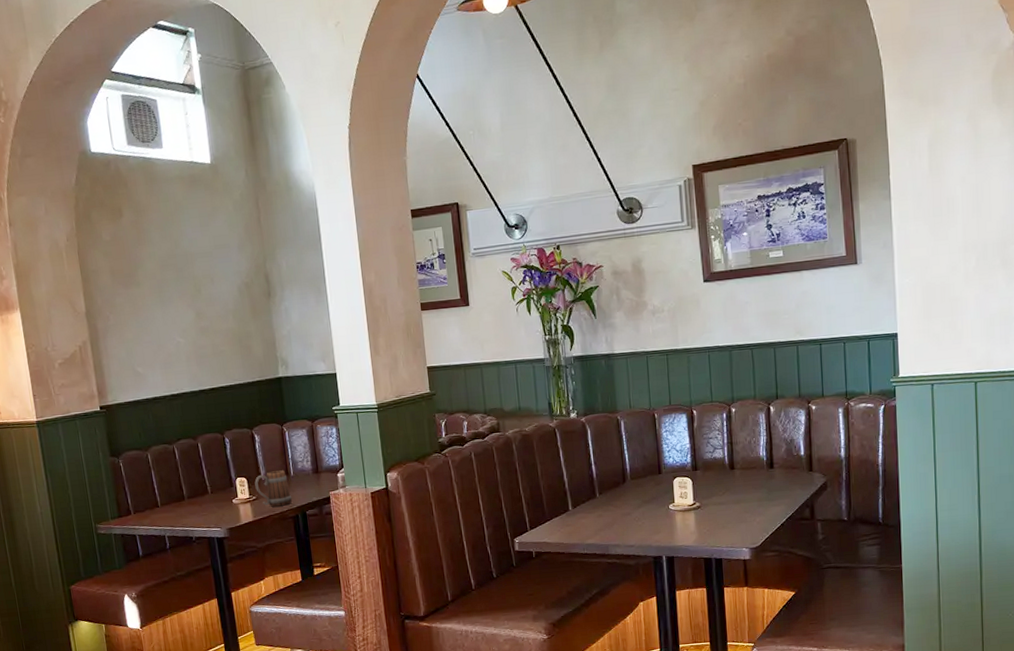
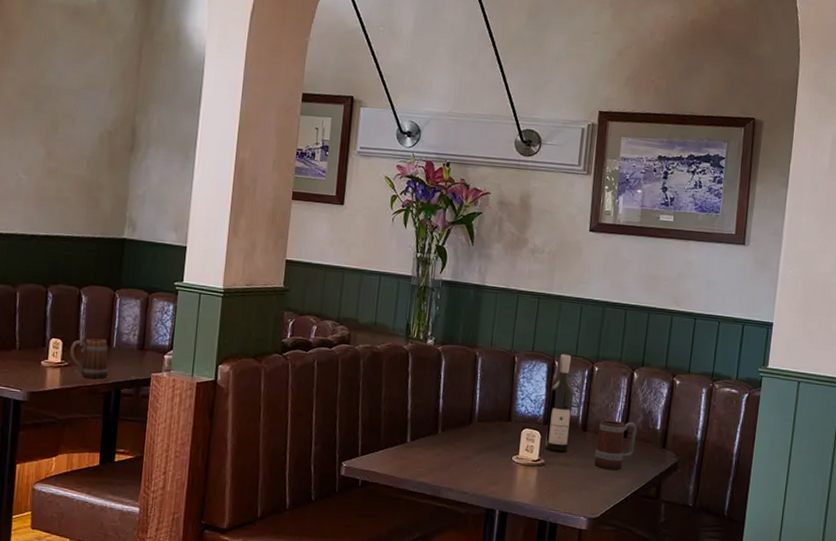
bottle: none [694,401,720,495] -> present [545,354,574,454]
beer mug: none [745,453,783,501] -> present [594,420,638,471]

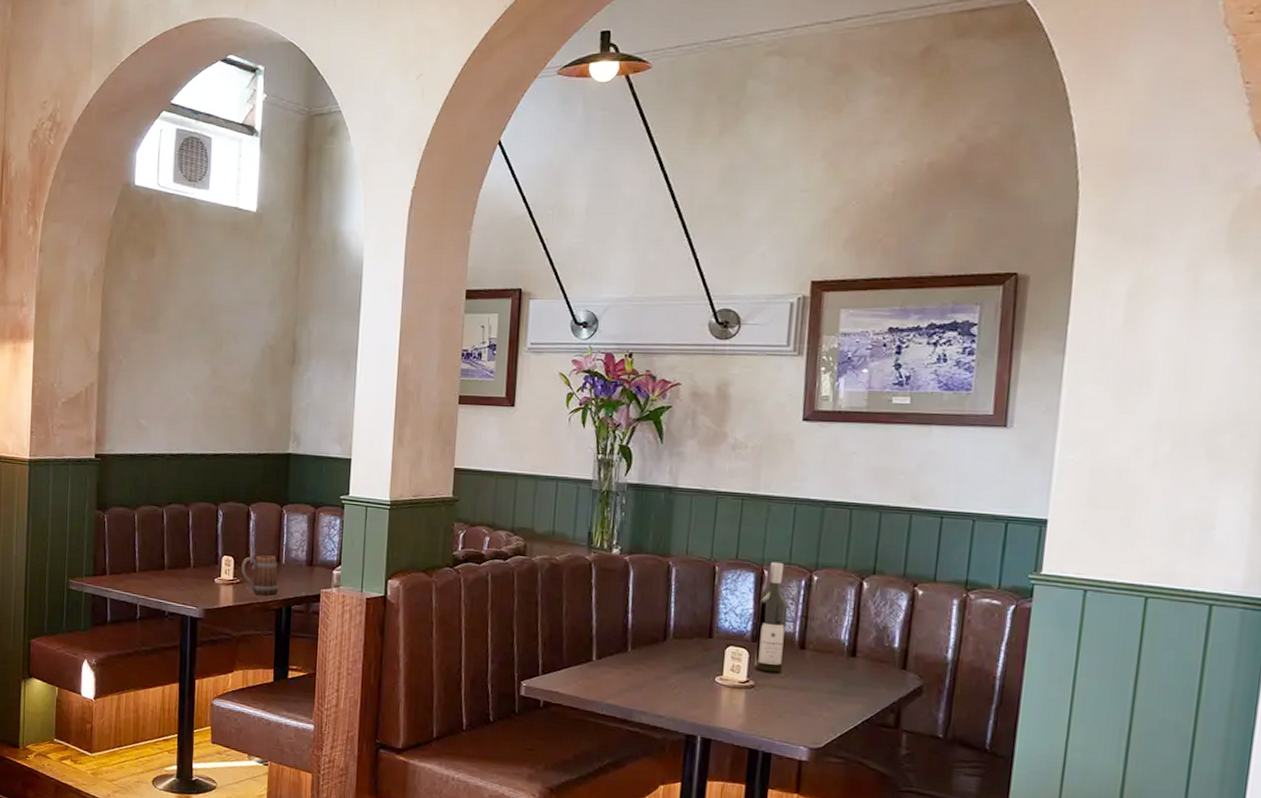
beer mug: present [594,420,638,471] -> none [815,636,869,695]

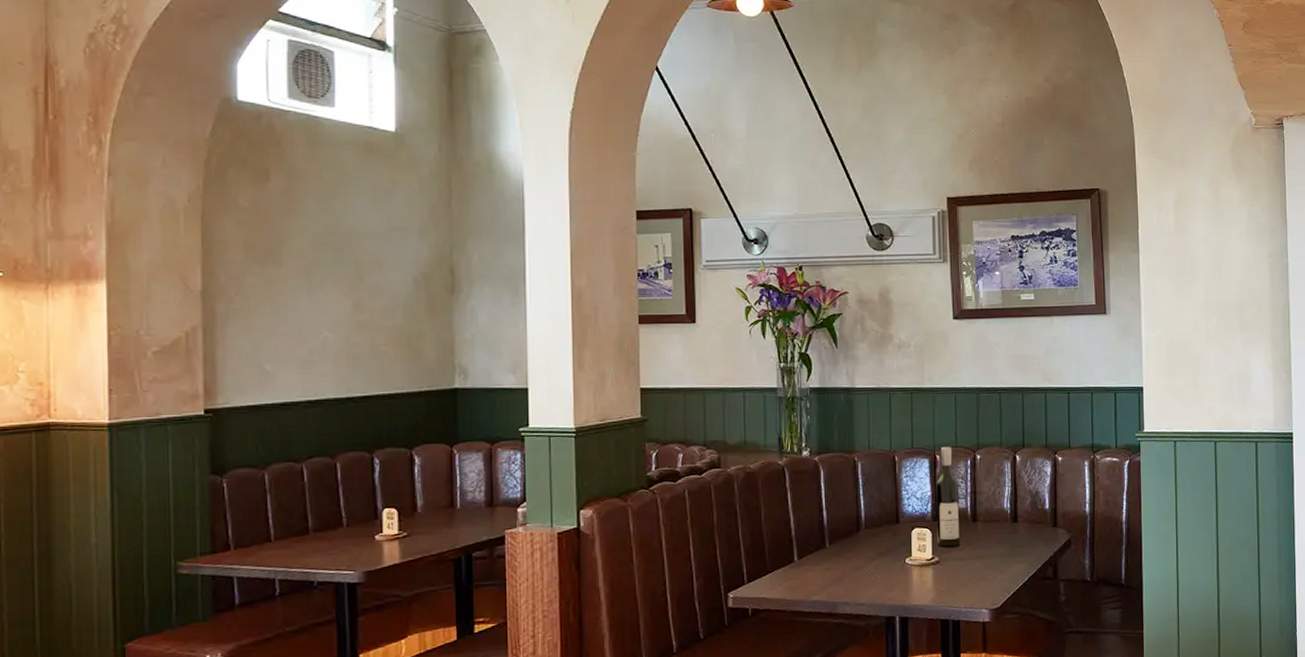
beer mug: present [241,555,279,596] -> none [408,501,456,546]

